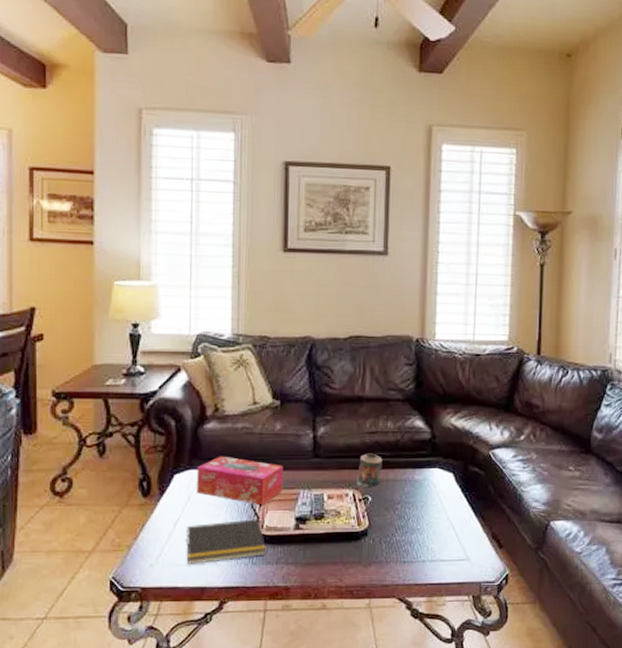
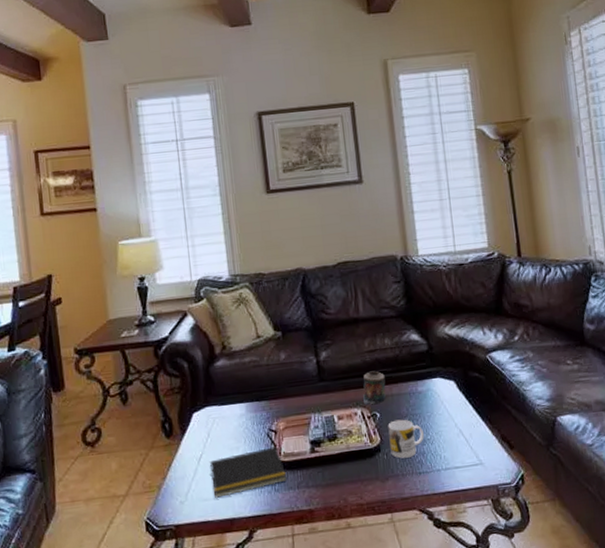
tissue box: present [197,456,283,506] -> none [213,390,295,434]
mug: none [377,506,414,545] -> present [388,419,424,459]

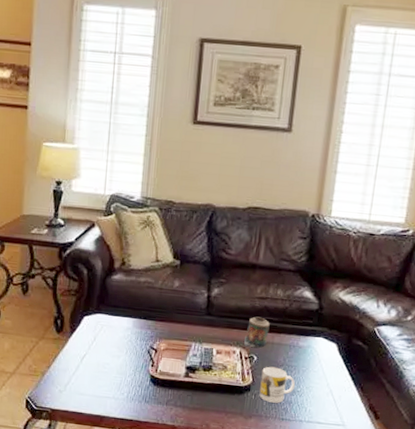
notepad: present [209,446,287,498] -> none [89,361,159,397]

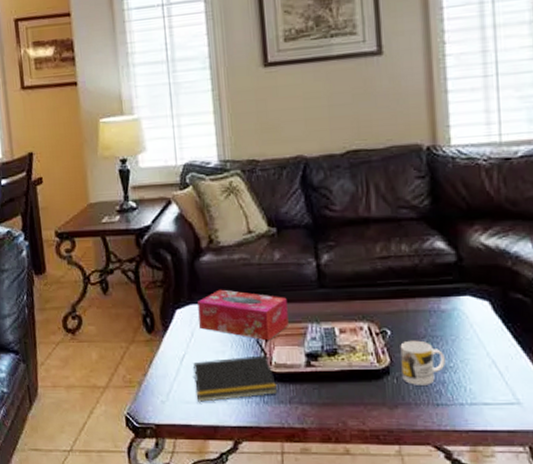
notepad: none [89,361,159,397] -> present [192,355,278,402]
tissue box: none [102,304,179,352] -> present [197,289,289,341]
candle: present [244,316,270,348] -> none [371,281,400,319]

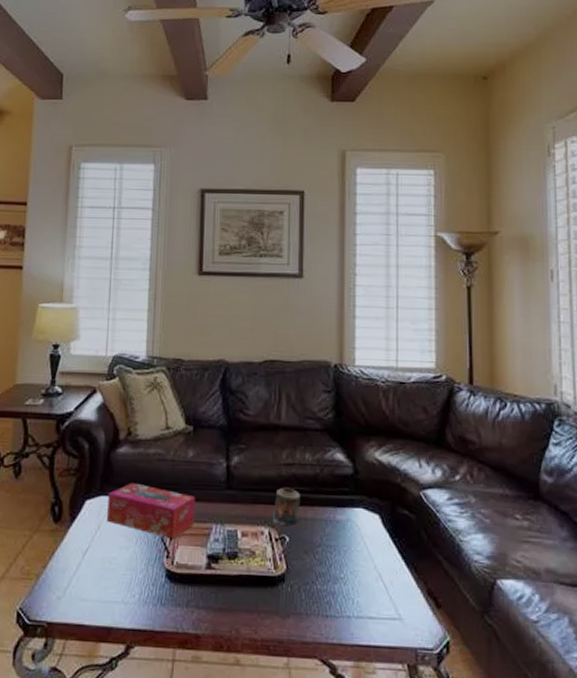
notepad: present [192,355,278,402] -> none [93,553,177,601]
candle: none [371,281,400,319] -> present [273,487,300,525]
mug: present [400,340,445,385] -> none [296,548,337,595]

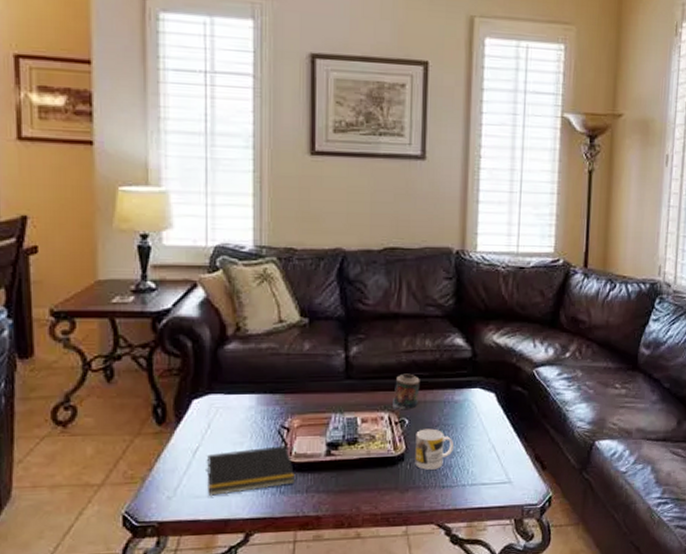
notepad: none [93,553,177,601] -> present [206,445,296,496]
tissue box: present [107,482,195,540] -> none [218,379,313,431]
mug: none [296,548,337,595] -> present [415,428,454,470]

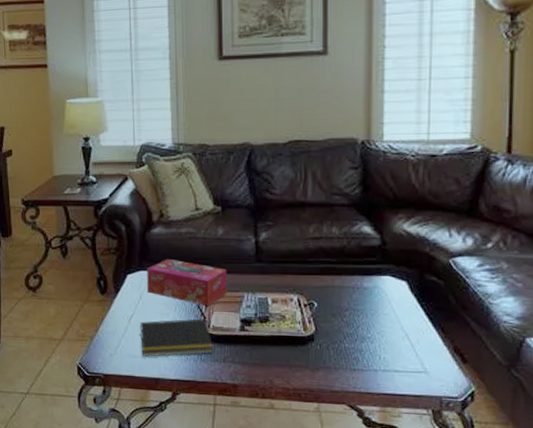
tissue box: none [218,379,313,431] -> present [147,259,227,307]
candle: present [393,373,420,409] -> none [302,259,328,293]
mug: present [415,428,454,470] -> none [325,312,364,352]

